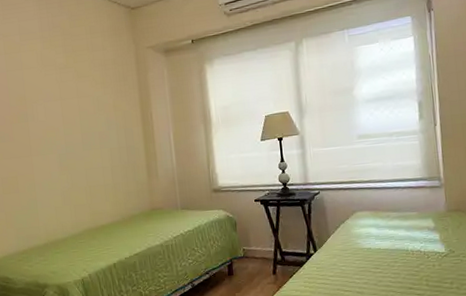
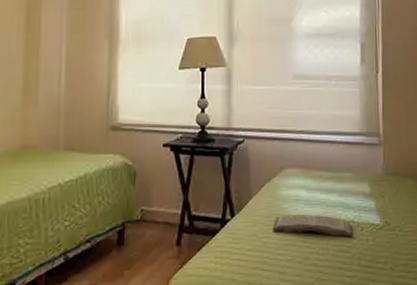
book: none [349,247,420,264] -> present [273,214,353,237]

